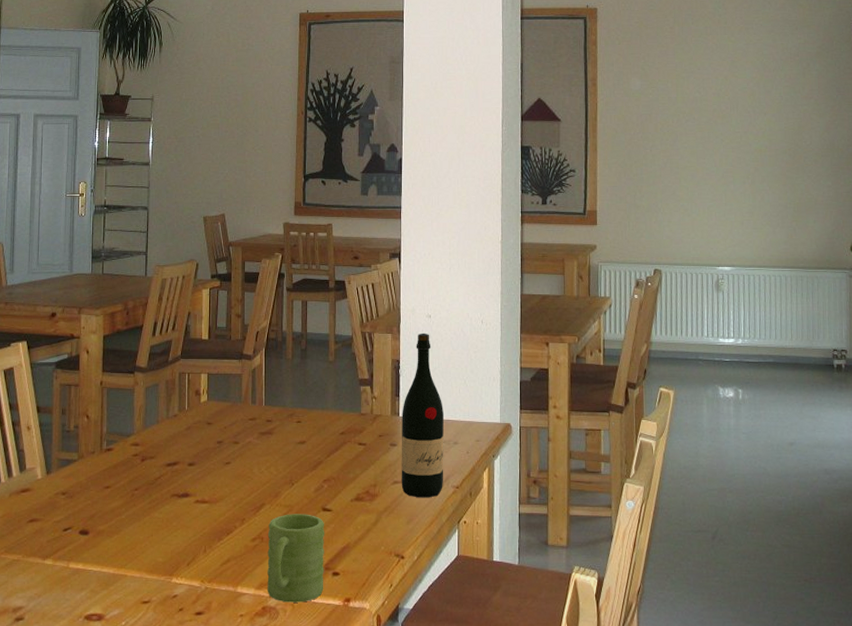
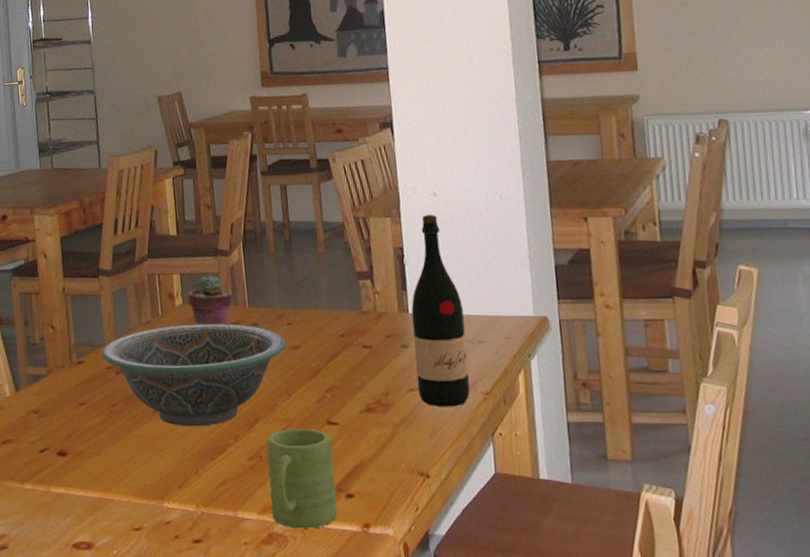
decorative bowl: none [130,418,294,510] -> present [102,323,286,427]
potted succulent: none [213,376,252,421] -> present [188,275,233,326]

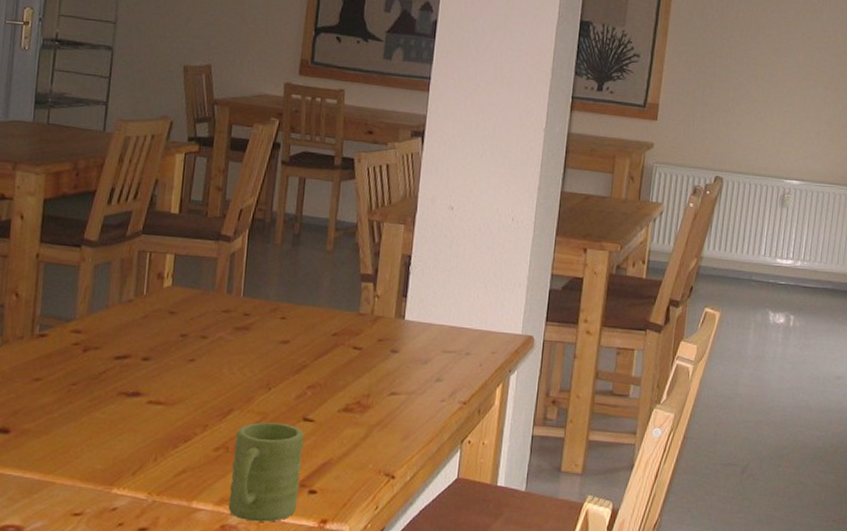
decorative bowl: present [102,323,286,427] -> none [70,307,275,414]
potted succulent: present [188,275,233,326] -> none [179,259,229,312]
wine bottle: present [411,214,470,407] -> none [399,226,458,413]

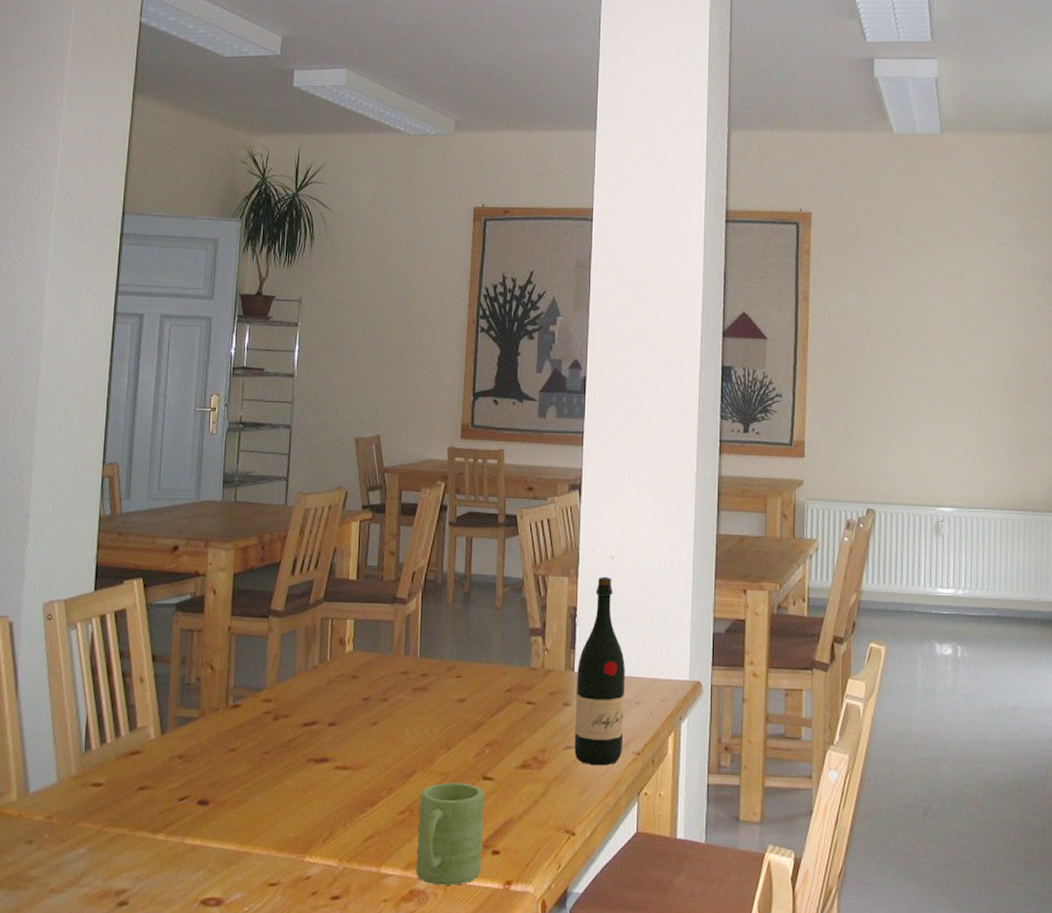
wine bottle: none [399,226,458,413] -> present [574,576,626,766]

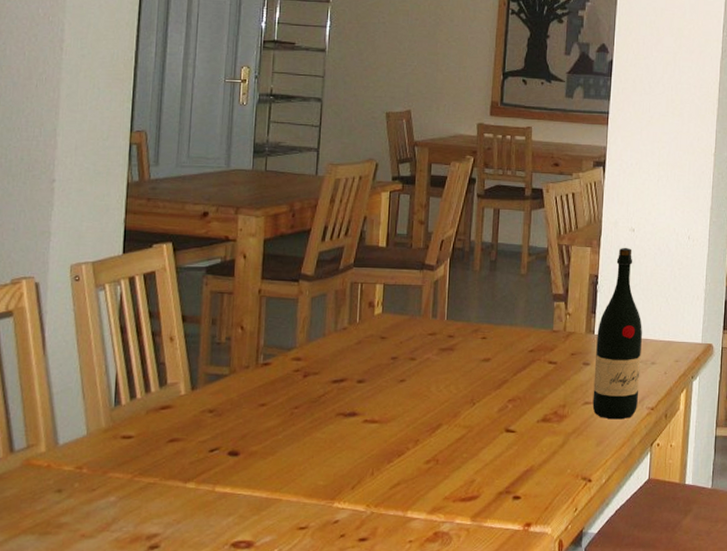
mug: present [416,783,485,885] -> none [440,435,507,528]

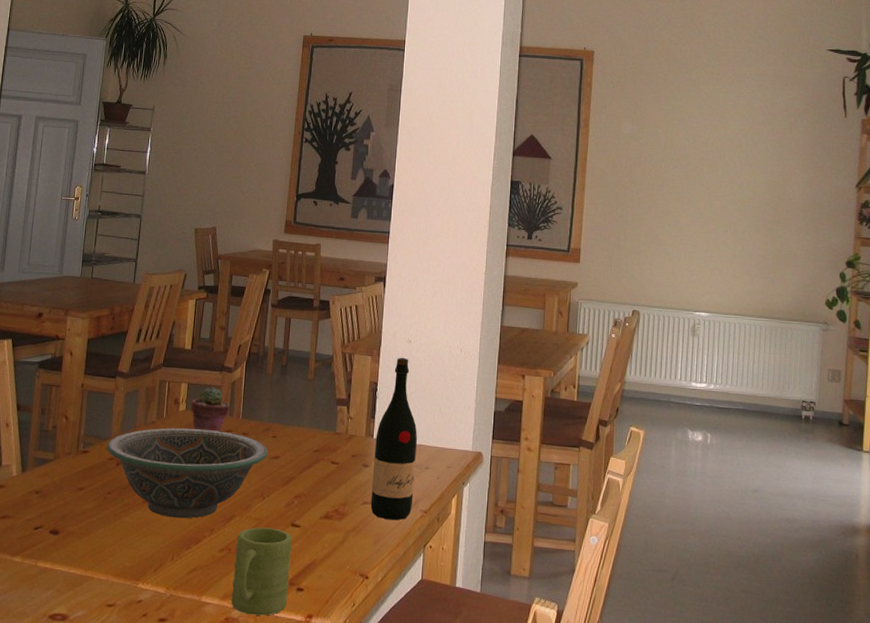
decorative bowl: none [291,333,477,431] -> present [107,428,268,519]
potted succulent: none [388,287,433,336] -> present [191,387,230,432]
mug: none [440,435,507,528] -> present [231,527,293,616]

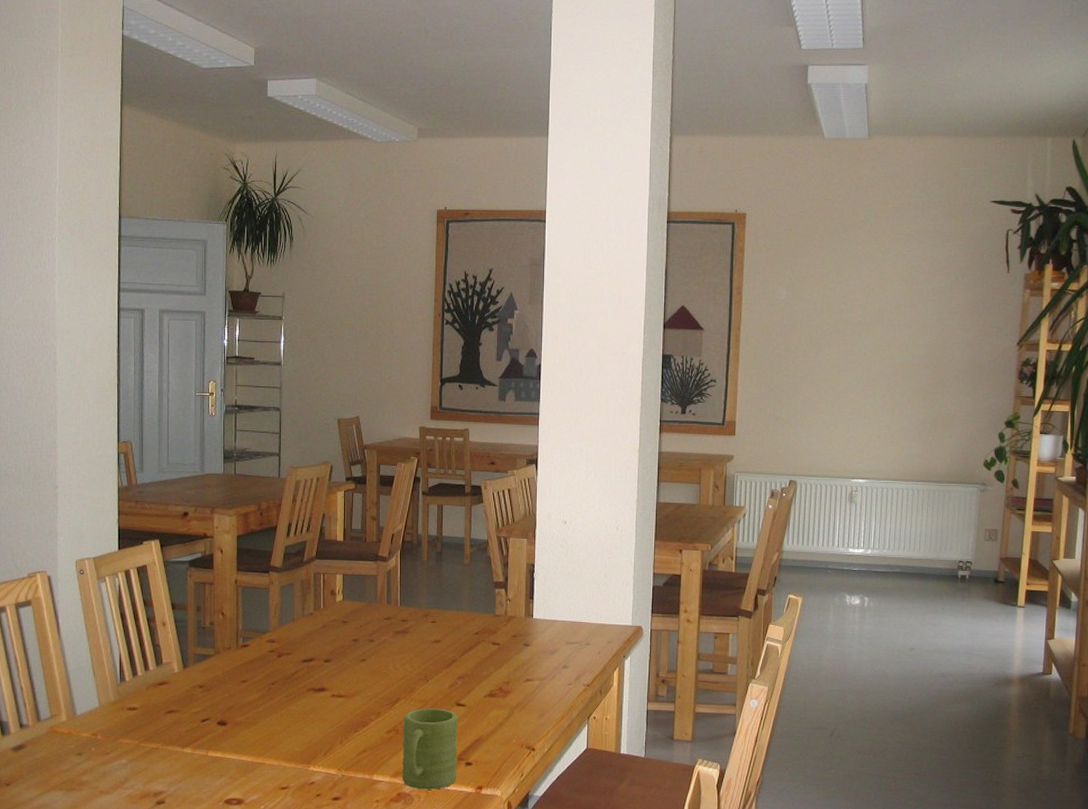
decorative bowl: present [107,428,268,519] -> none [266,617,428,704]
potted succulent: present [191,387,230,432] -> none [348,577,387,620]
wine bottle: present [370,357,418,521] -> none [533,538,578,695]

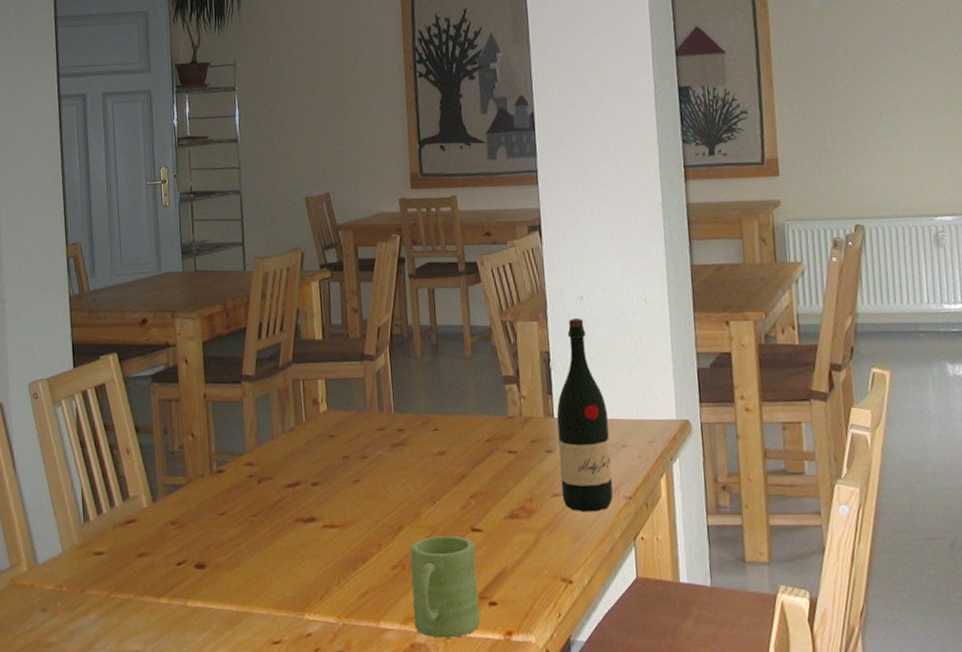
wine bottle: none [533,538,578,695] -> present [556,317,613,512]

